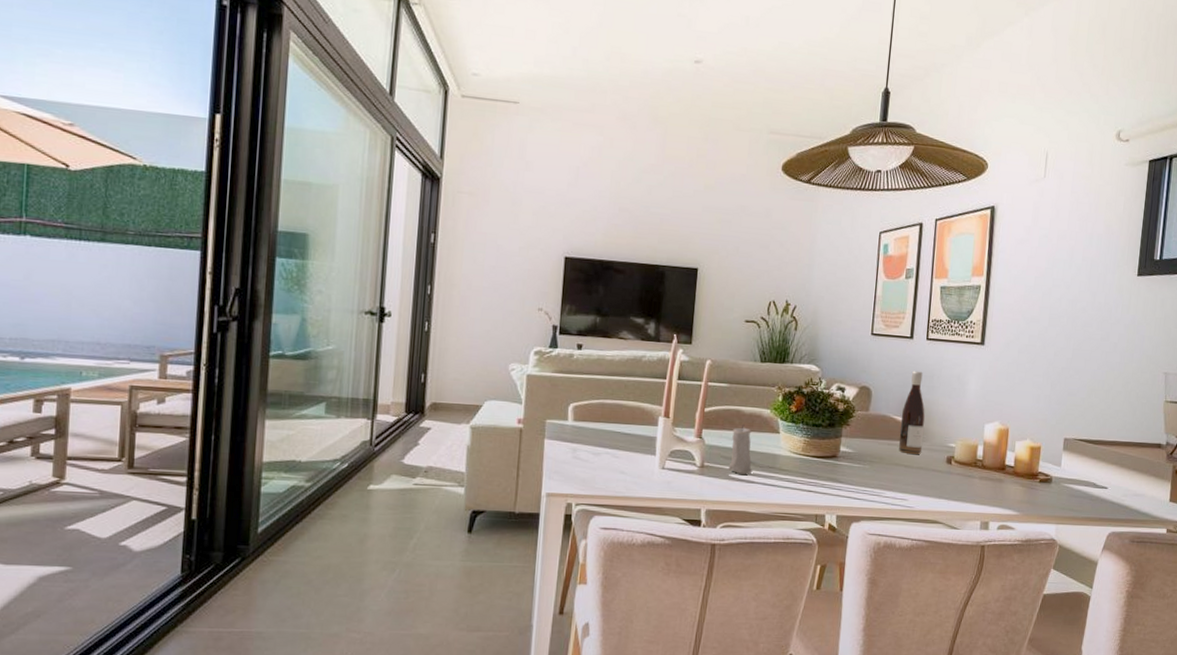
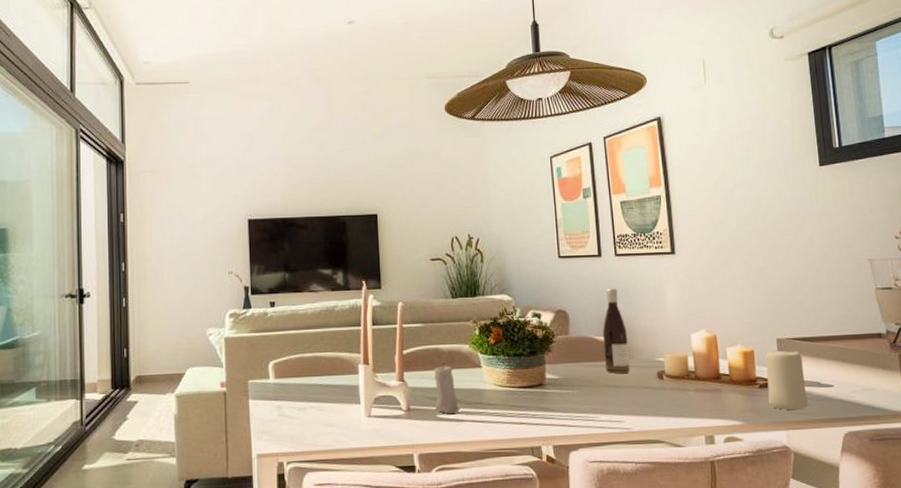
candle: none [1045,449,1084,507] -> present [764,350,809,411]

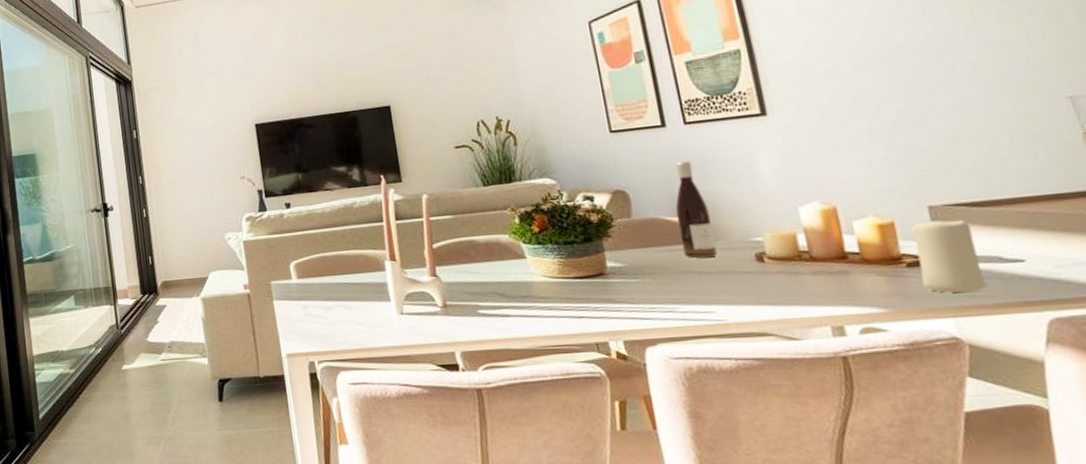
candle: present [434,363,460,414] -> none [470,255,505,309]

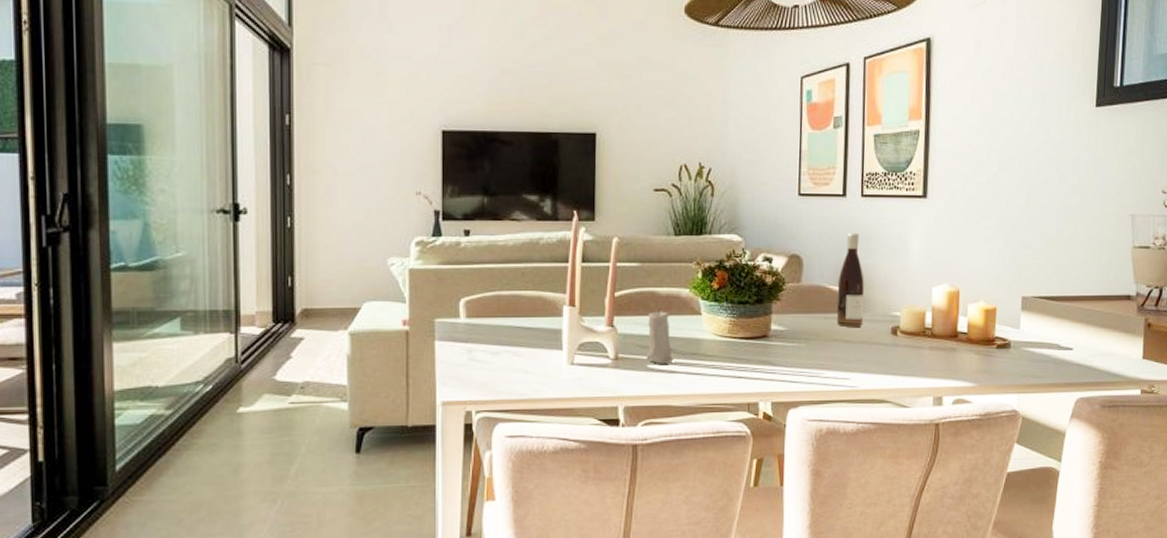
candle: none [470,255,505,309] -> present [646,308,674,364]
candle: present [910,219,988,294] -> none [1003,309,1046,373]

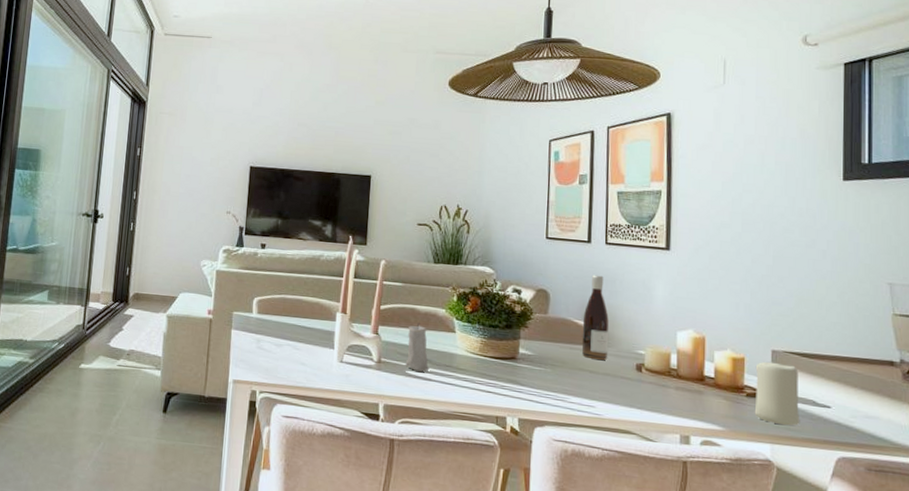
candle: none [1003,309,1046,373] -> present [754,361,800,426]

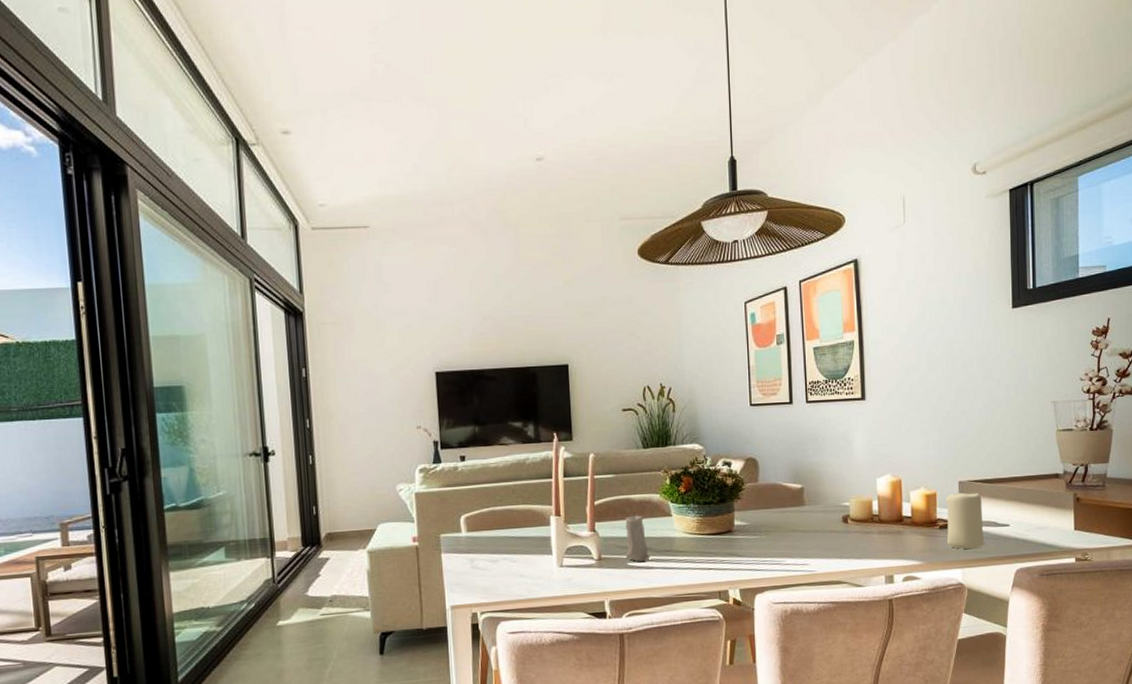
bottle: present [581,275,610,360] -> none [791,435,817,519]

